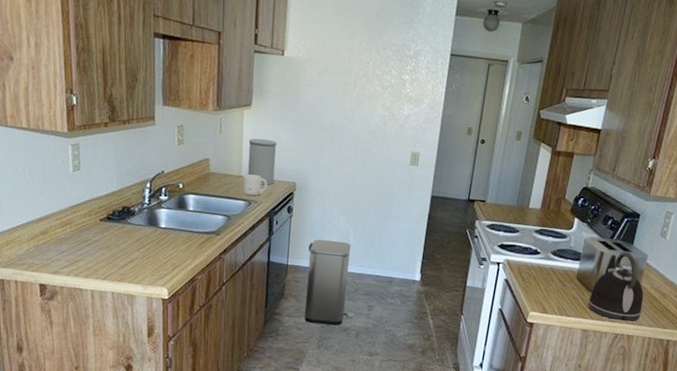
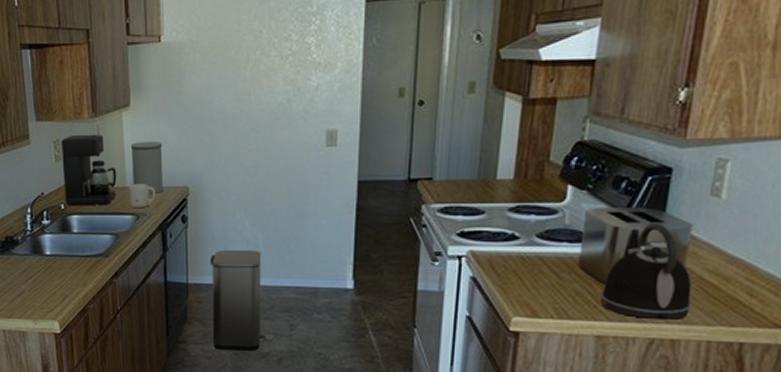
coffee maker: none [183,123,234,189] -> present [61,134,117,205]

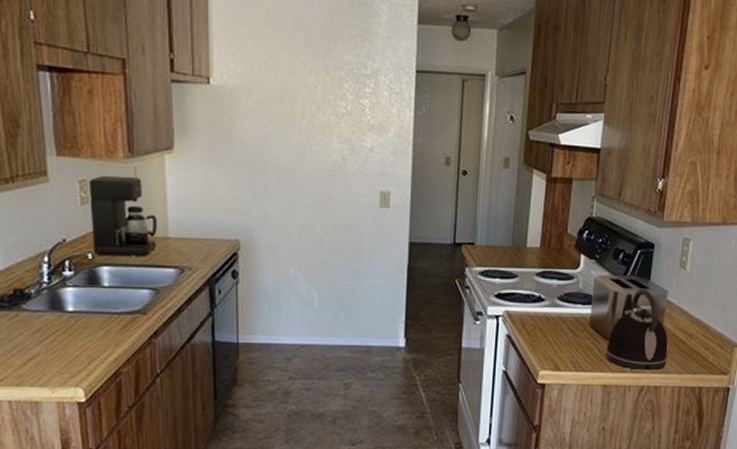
mug: present [128,184,156,209] -> none [170,234,203,262]
canister: present [130,141,163,195] -> none [174,188,211,247]
pedal bin: present [210,249,275,351] -> none [263,307,329,413]

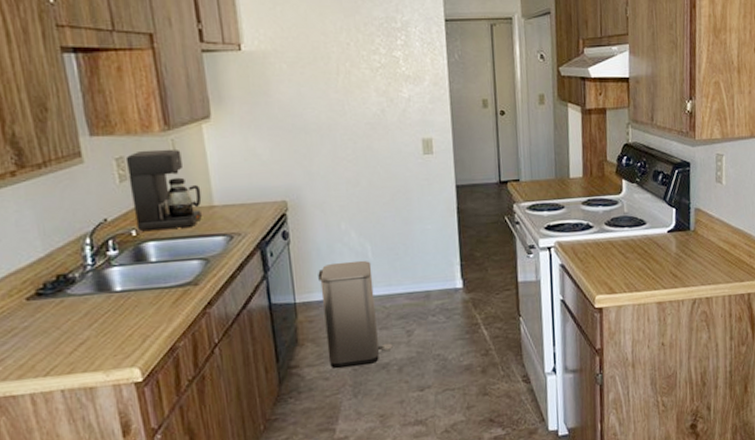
pedal bin: none [263,307,329,413] -> present [318,260,393,369]
toaster: present [589,275,668,341] -> none [637,194,709,260]
kettle: present [605,288,669,371] -> none [655,205,716,284]

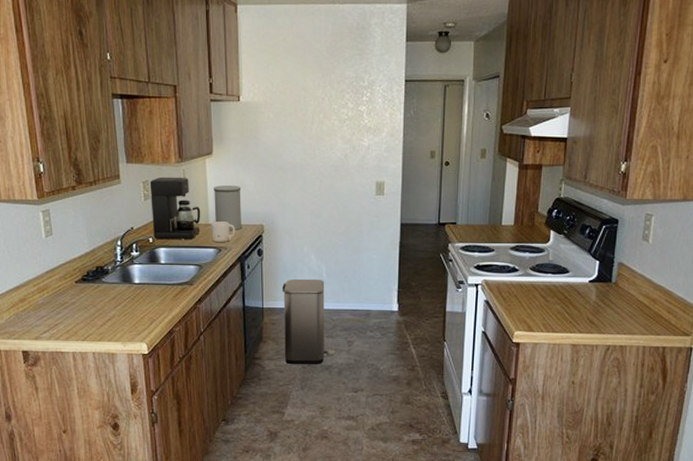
canister: none [215,154,258,213] -> present [213,185,241,231]
mug: none [215,201,250,229] -> present [210,221,235,243]

